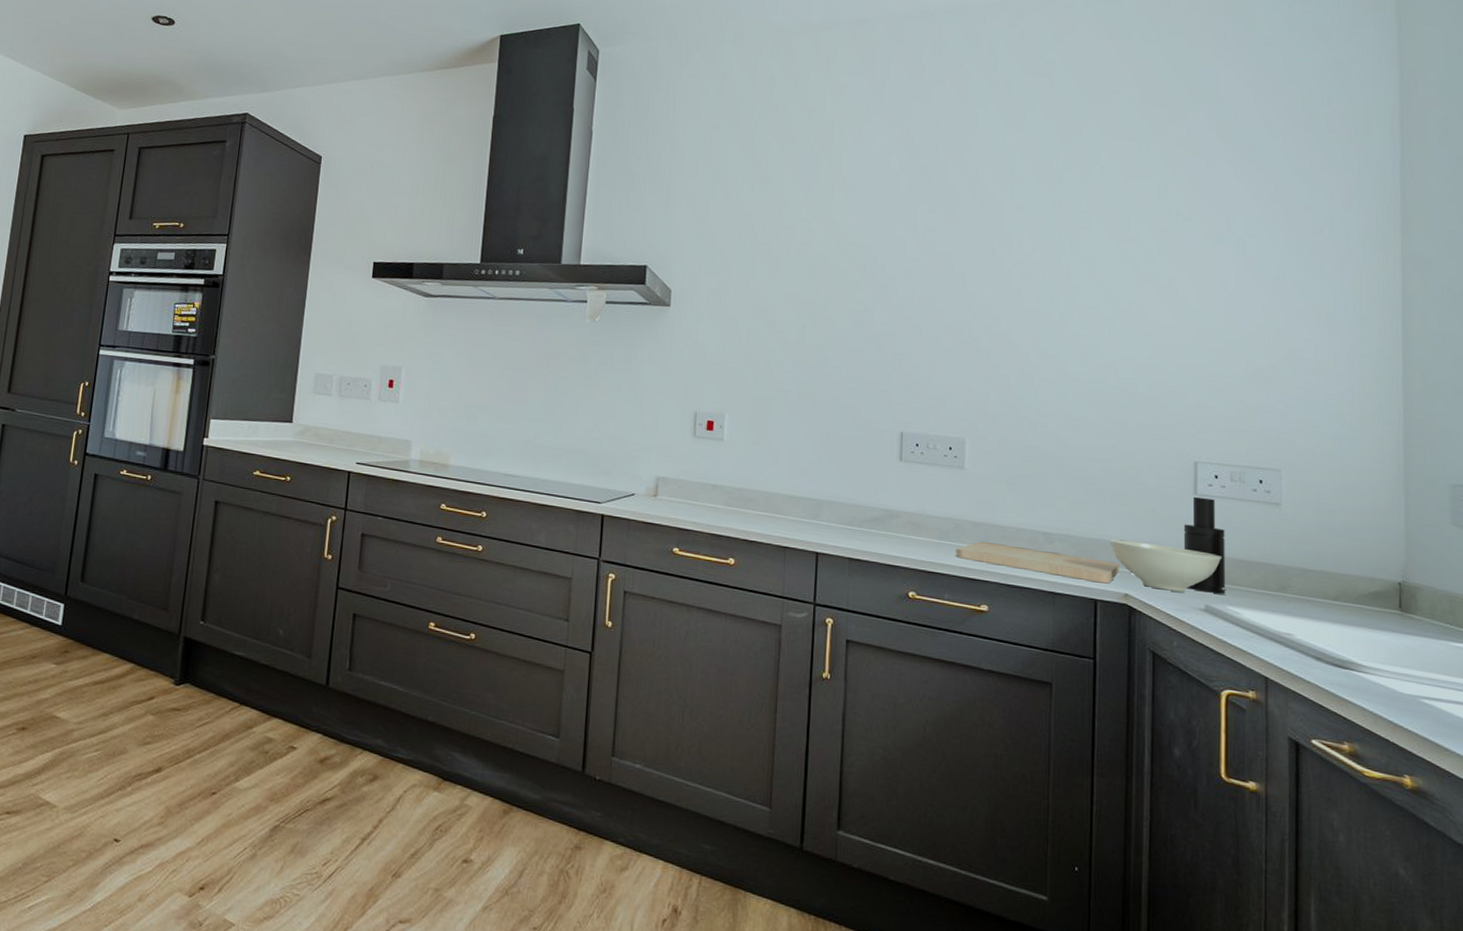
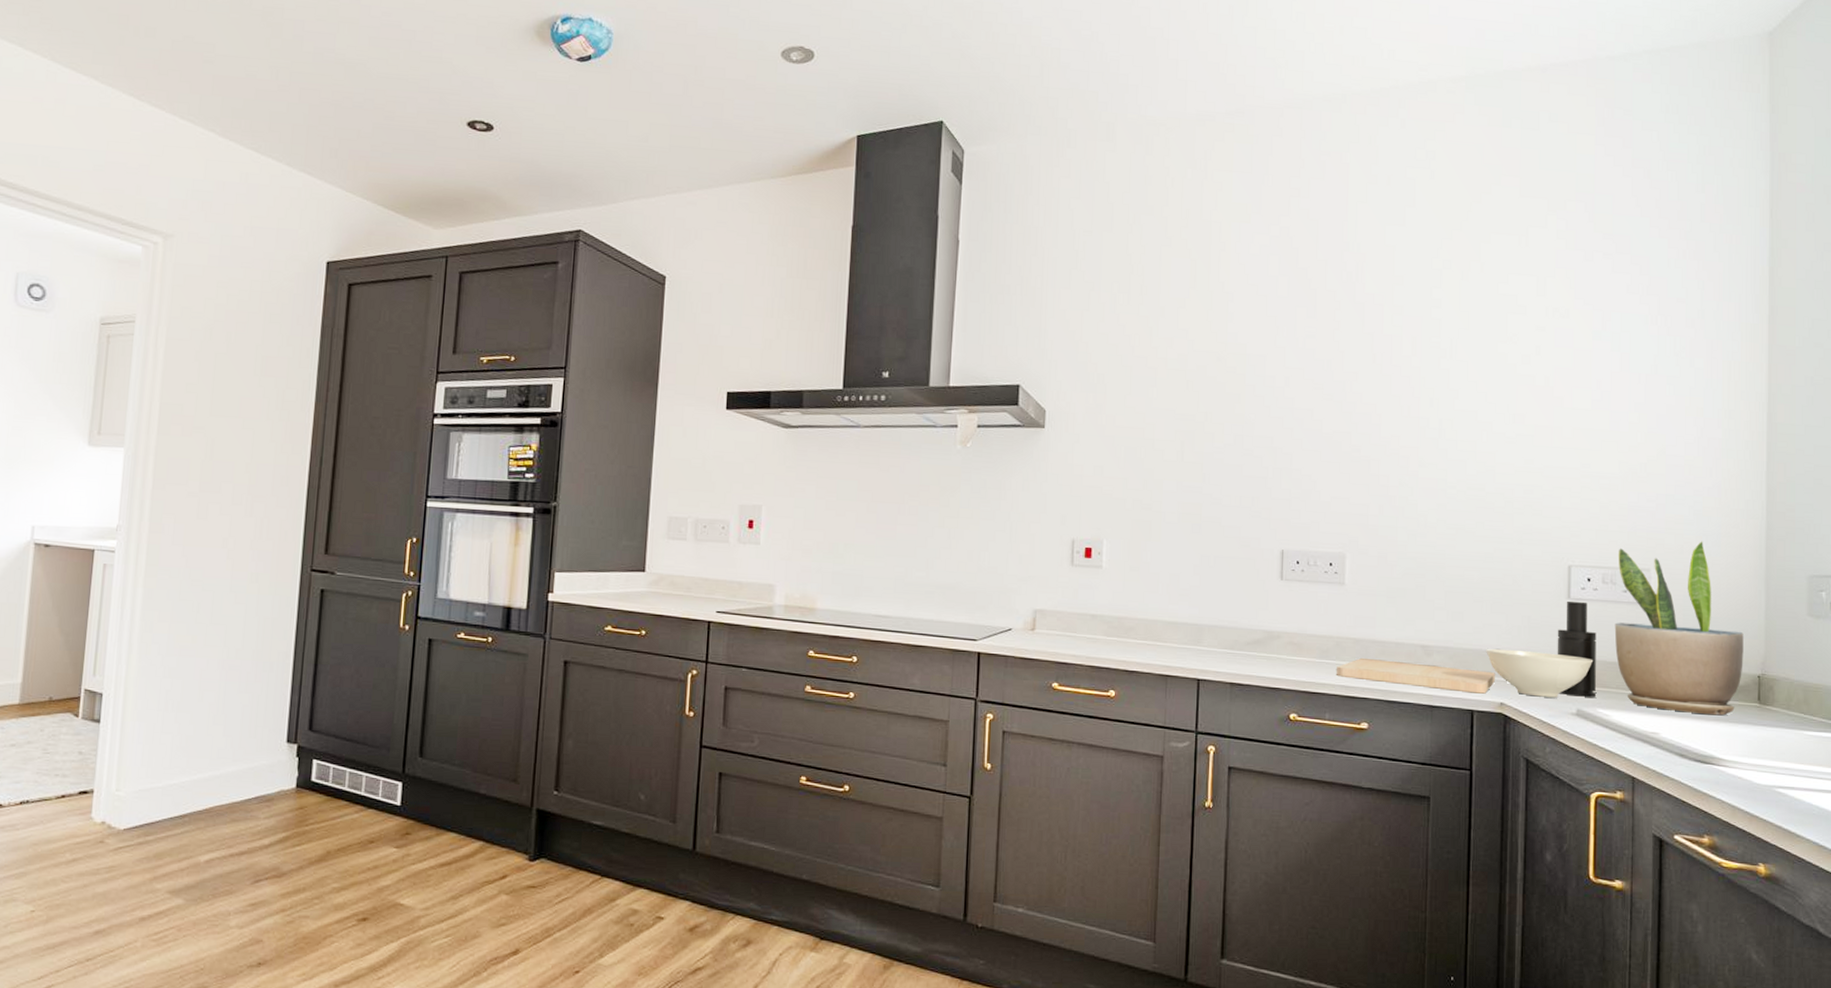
potted plant: none [1244,444,1383,621] -> present [1614,541,1744,716]

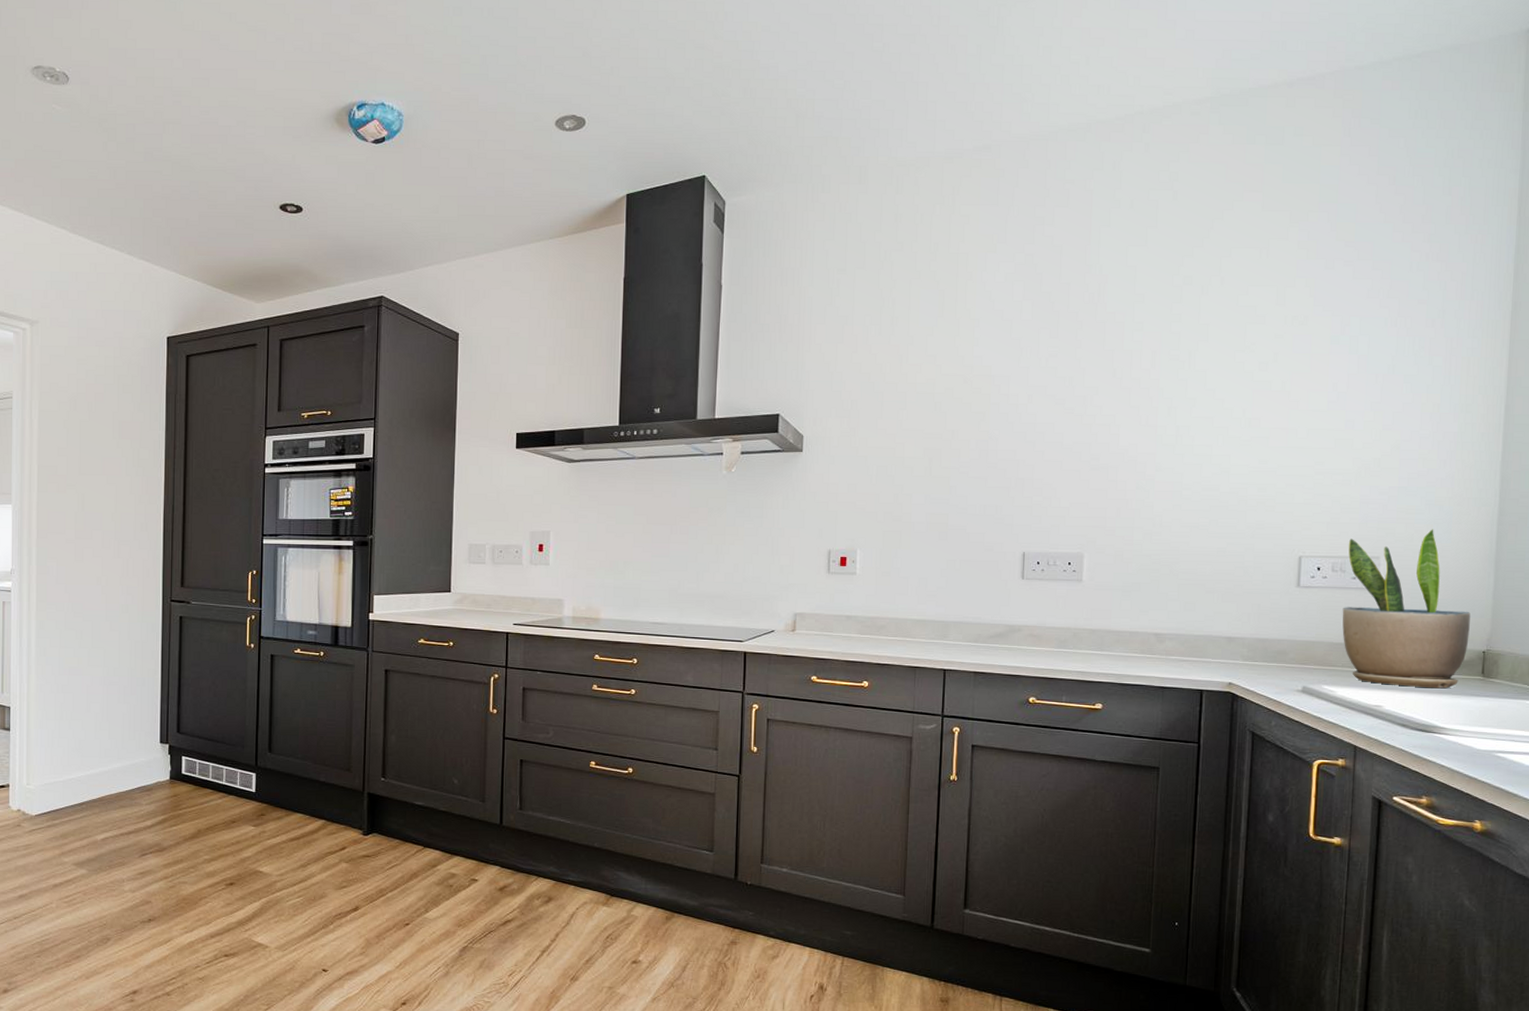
cutting board: present [1337,657,1495,694] -> none [1073,646,1225,675]
bowl: present [1486,648,1594,698] -> none [1216,634,1321,677]
soap dispenser: present [1557,600,1596,697] -> none [1285,588,1324,675]

